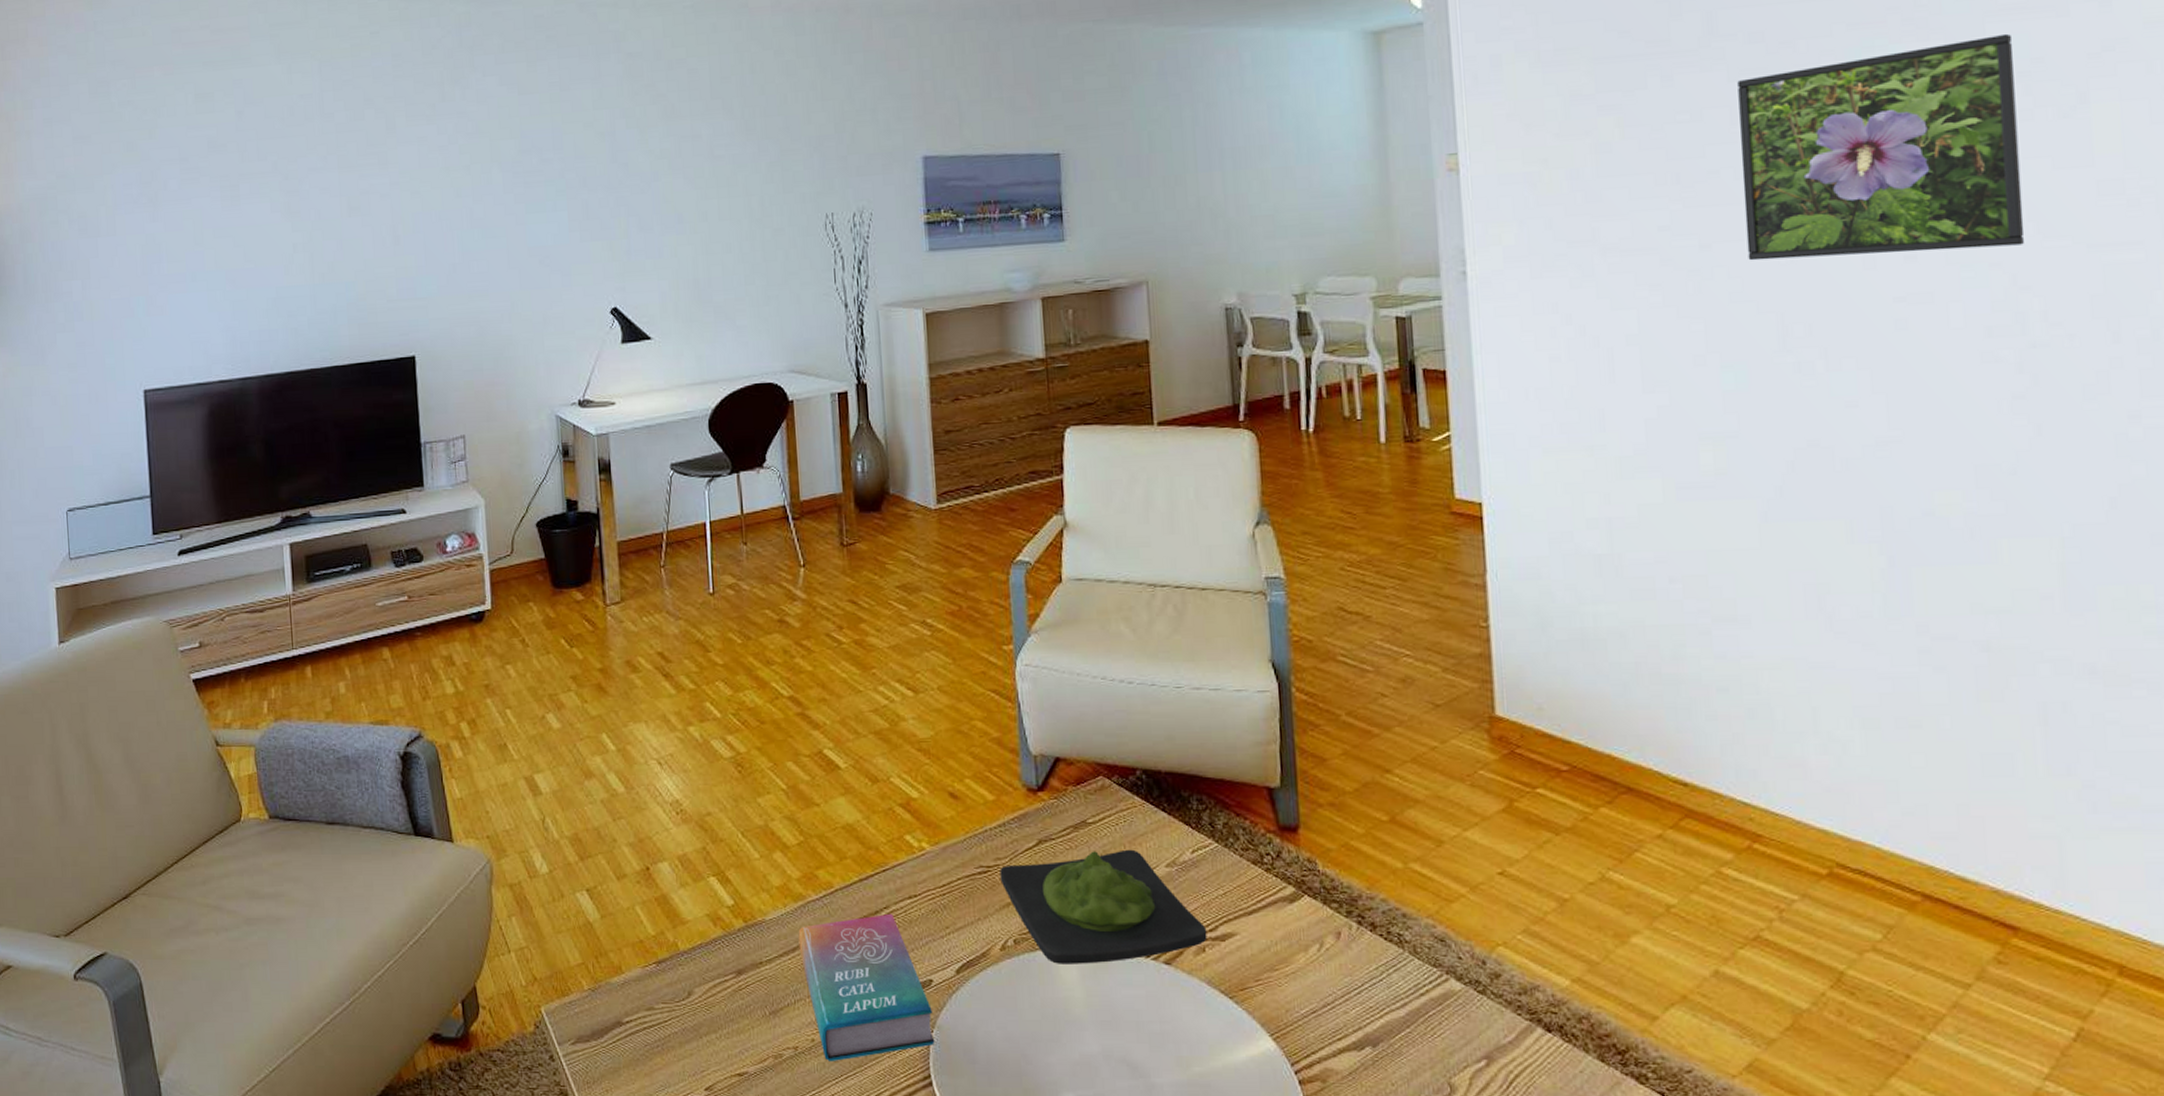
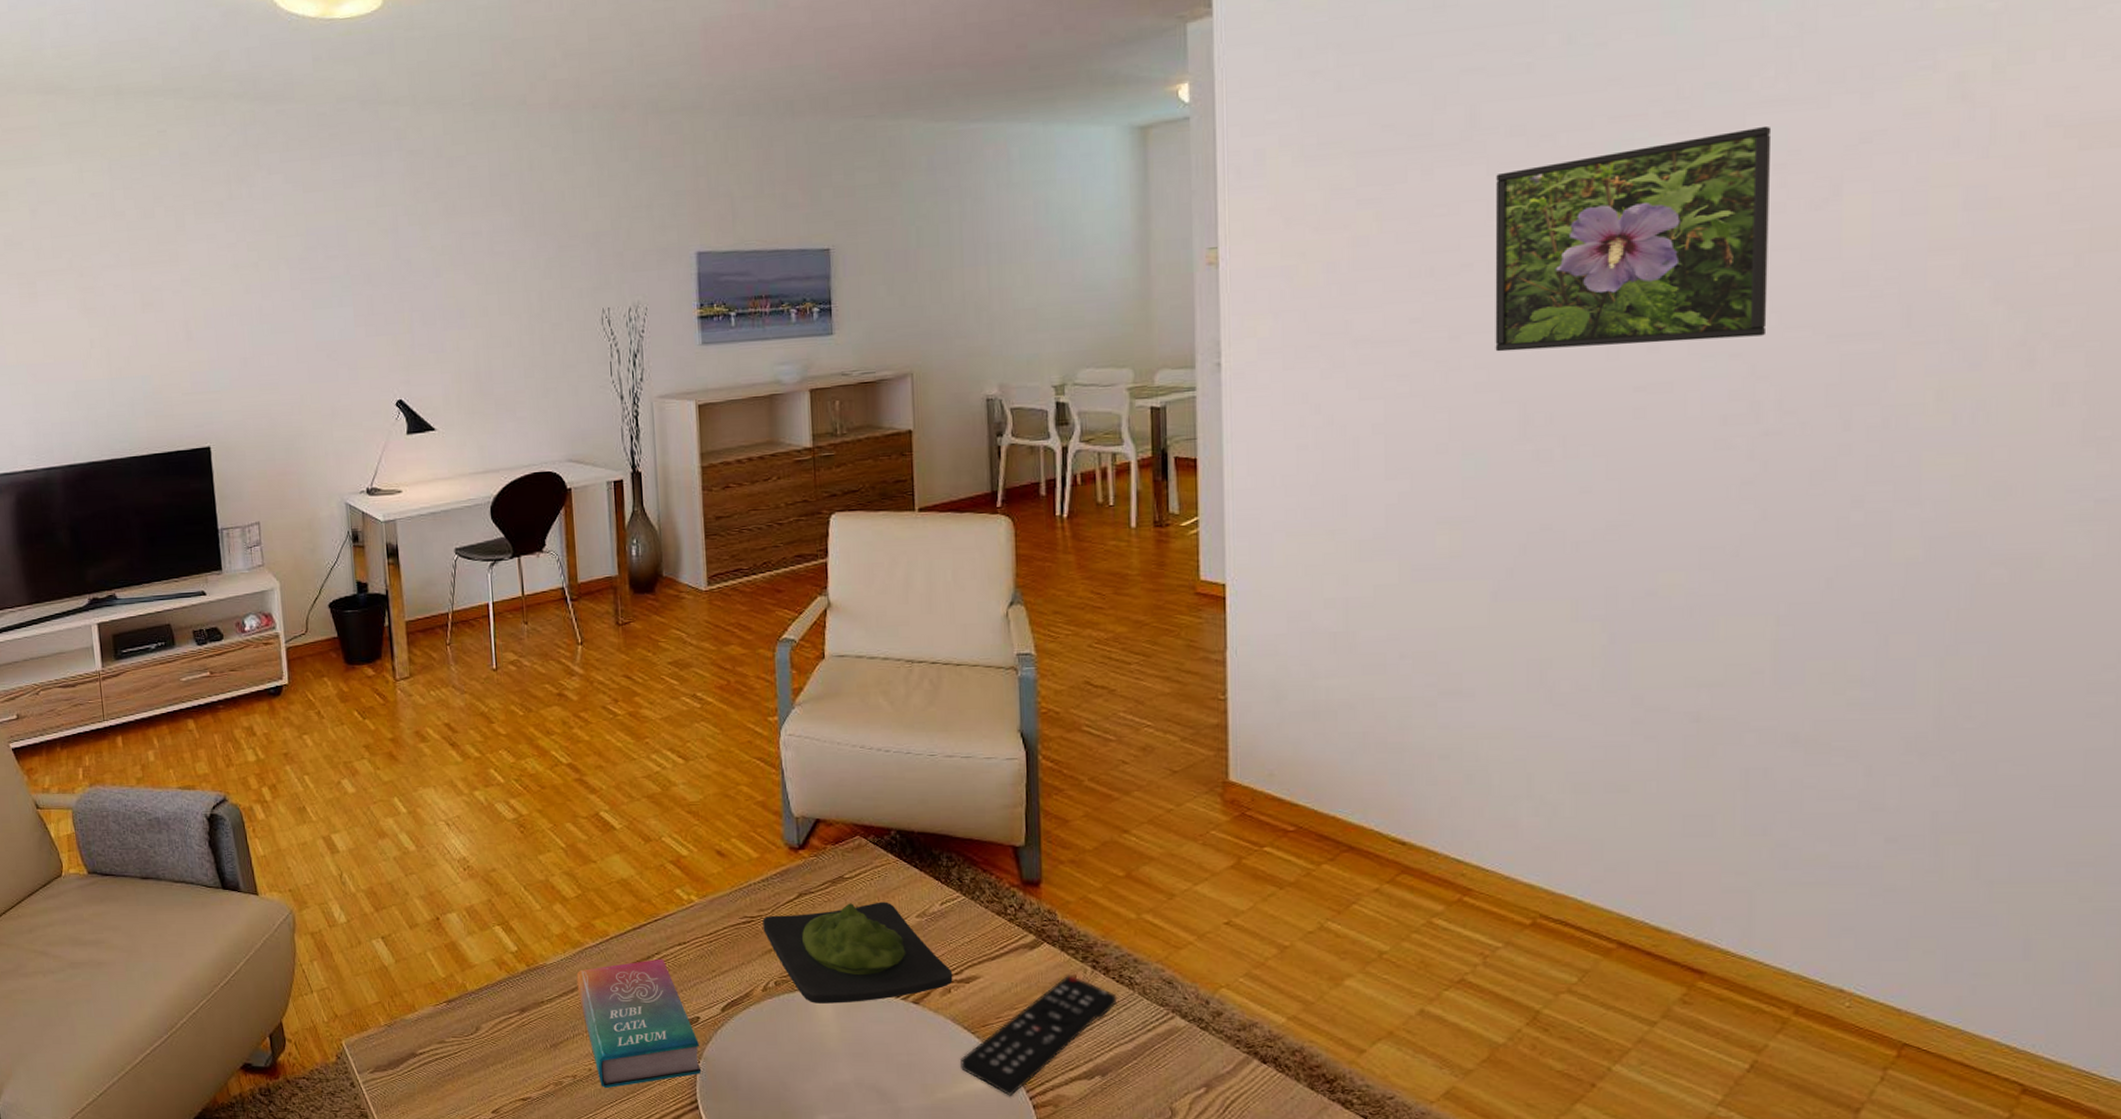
remote control: none [1218,931,1385,1070] -> present [960,975,1116,1096]

